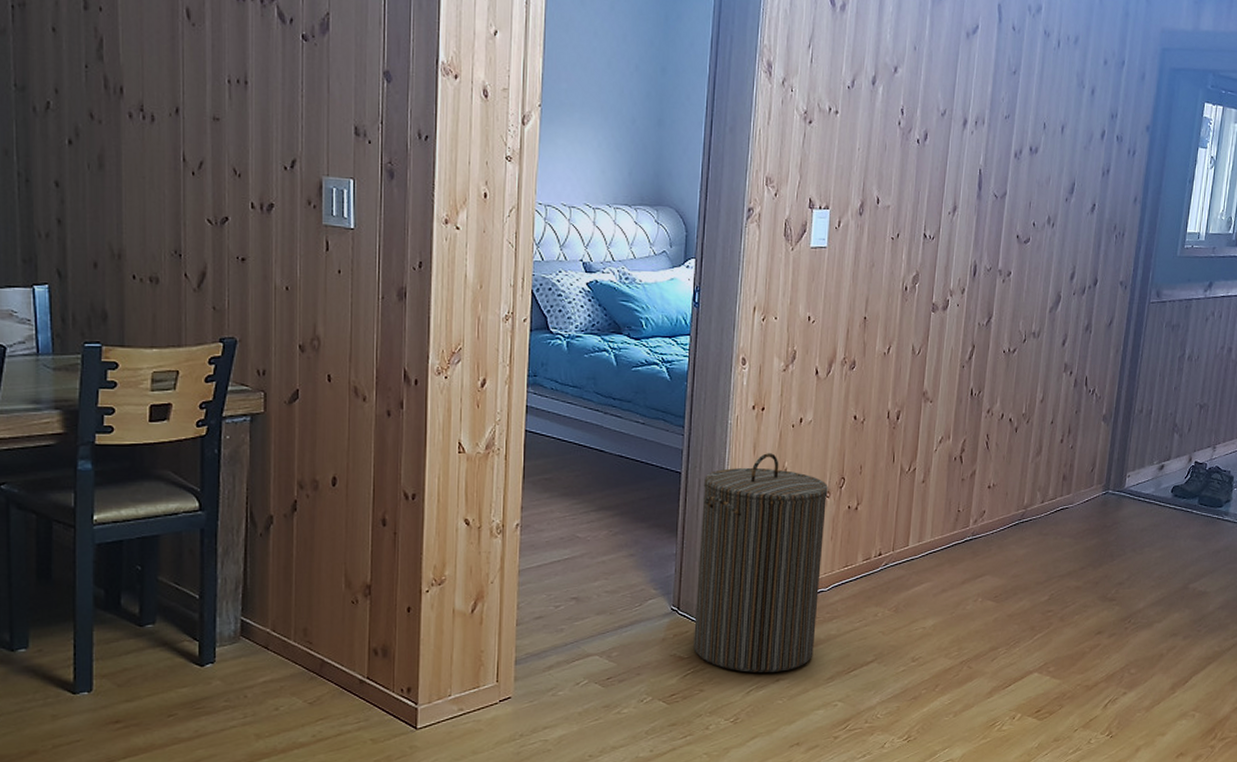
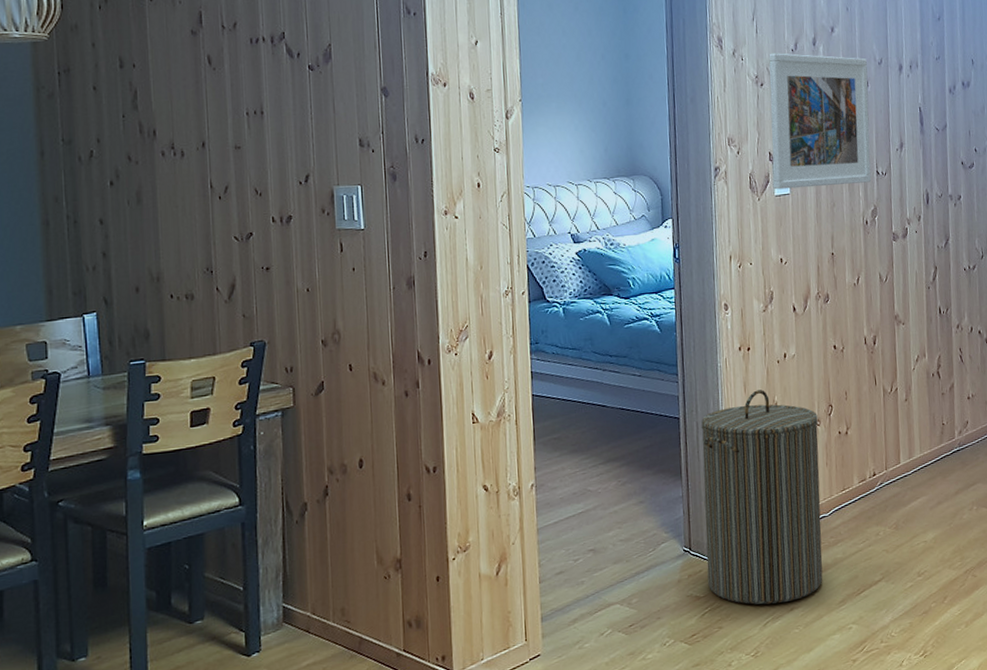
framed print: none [810,87,929,245] -> present [769,53,872,190]

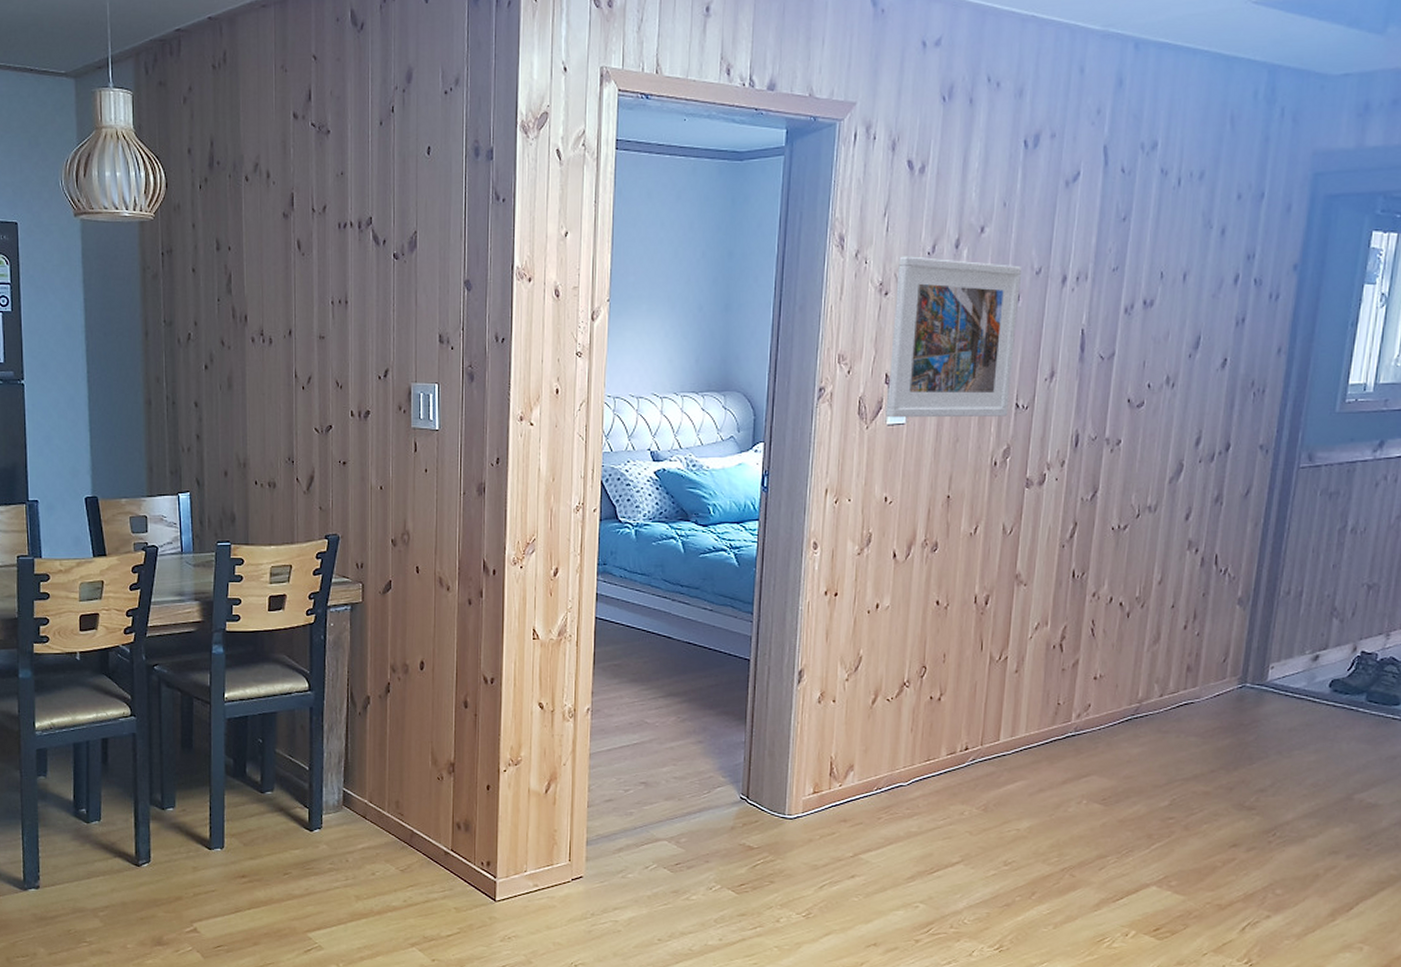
laundry hamper: present [701,389,823,605] -> none [763,640,908,868]

